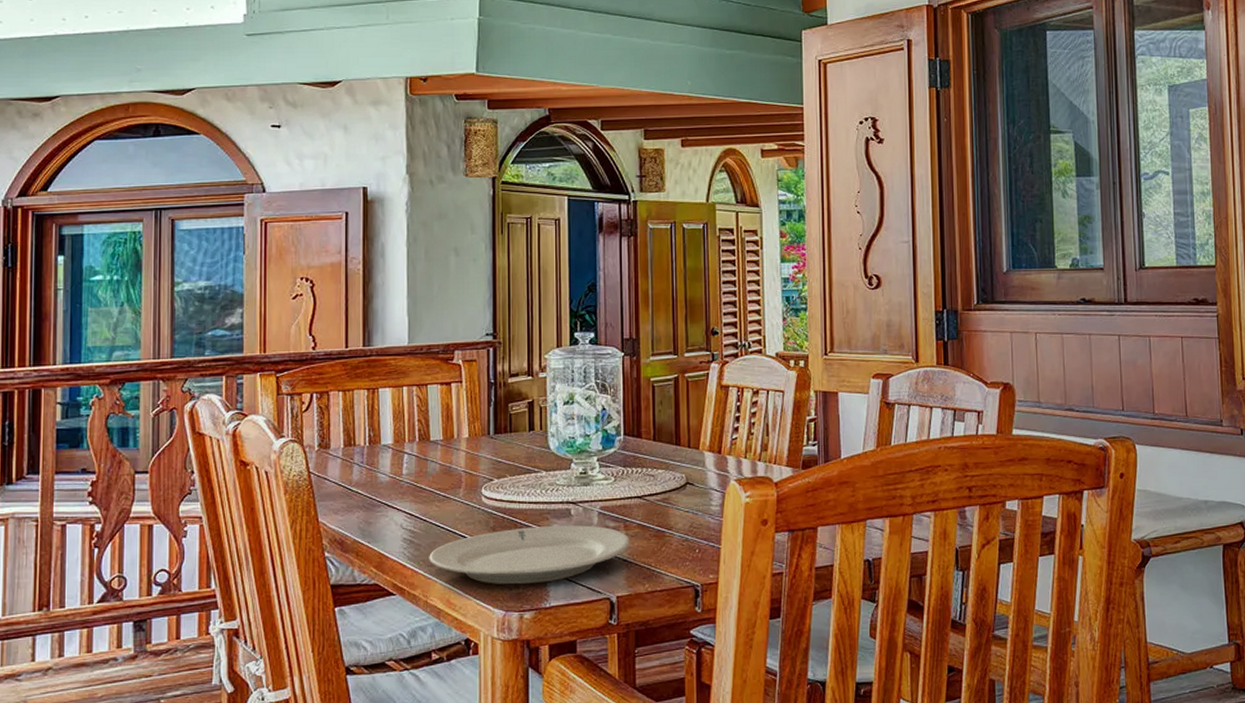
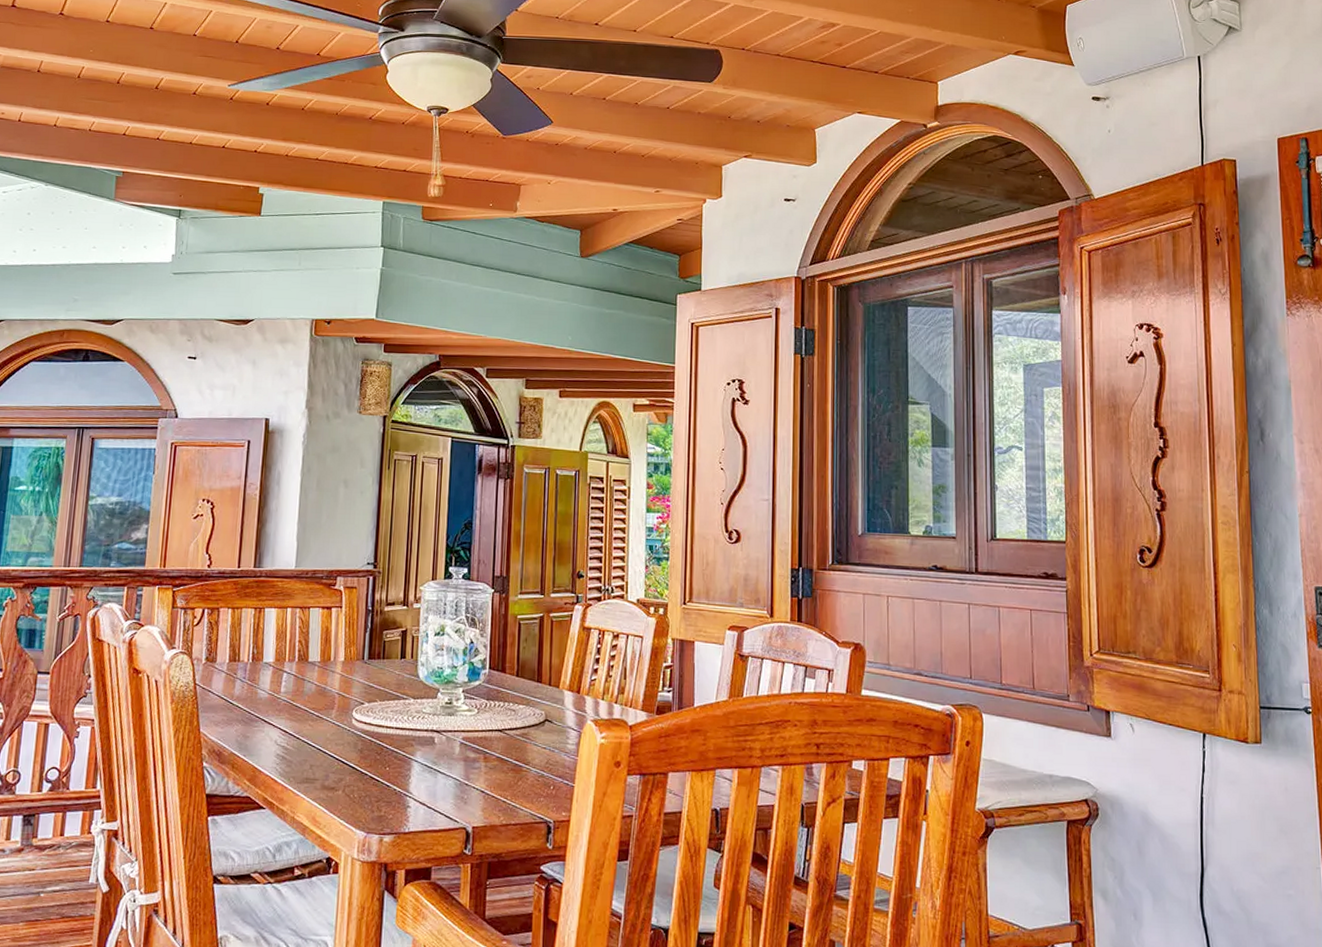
plate: present [429,525,630,585] -> none [299,752,489,808]

